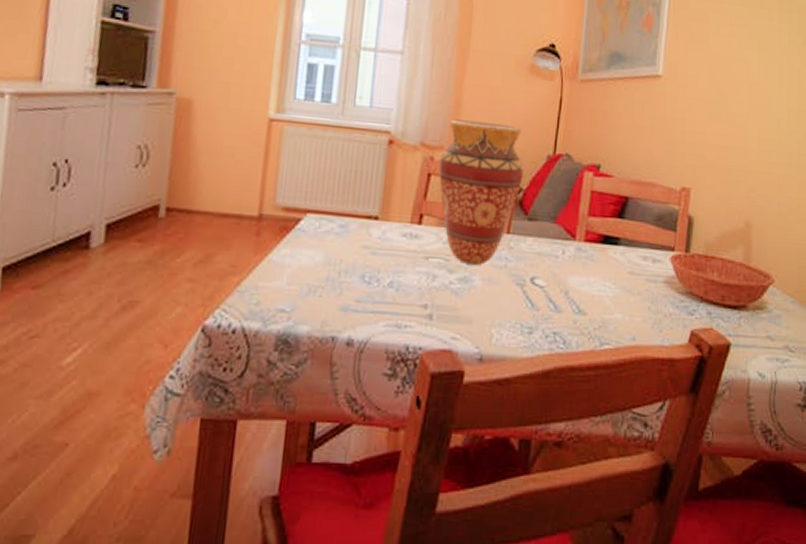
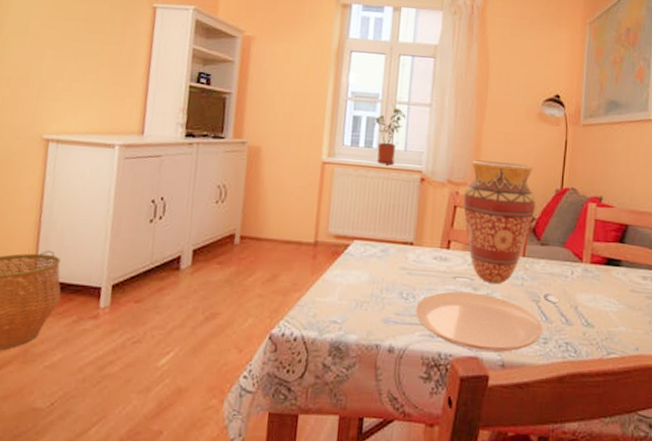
house plant: none [332,55,373,124] -> present [373,108,407,165]
plate: none [380,274,529,345] -> present [415,291,543,353]

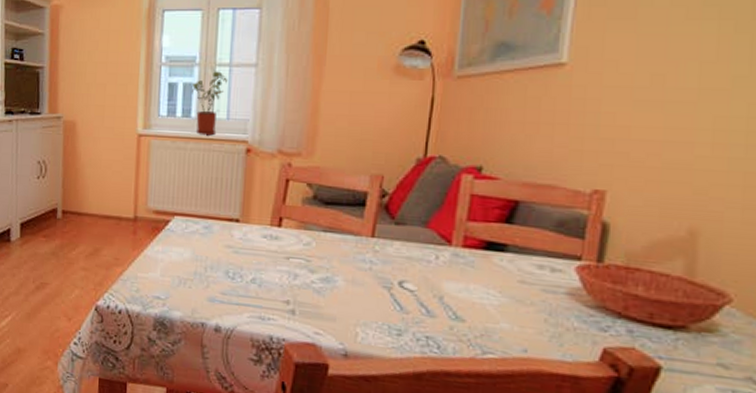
plate: present [415,291,543,353] -> none [243,272,397,342]
vase: present [463,160,536,284] -> none [296,126,389,267]

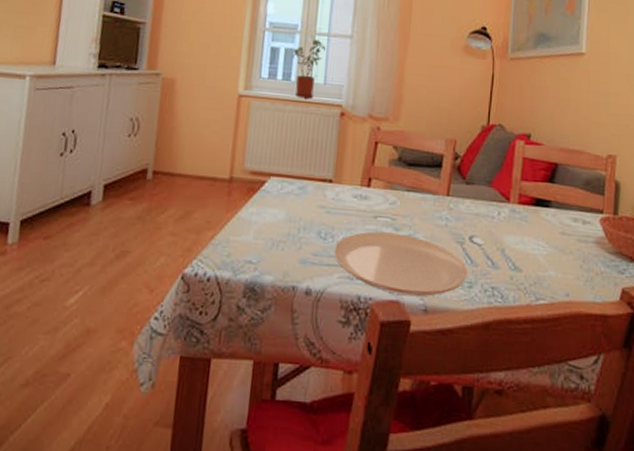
plate: none [243,272,397,342] -> present [334,231,468,297]

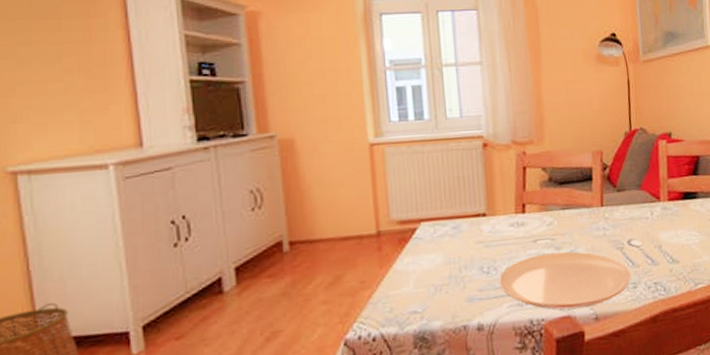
house plant: present [291,39,327,99] -> none [420,71,457,137]

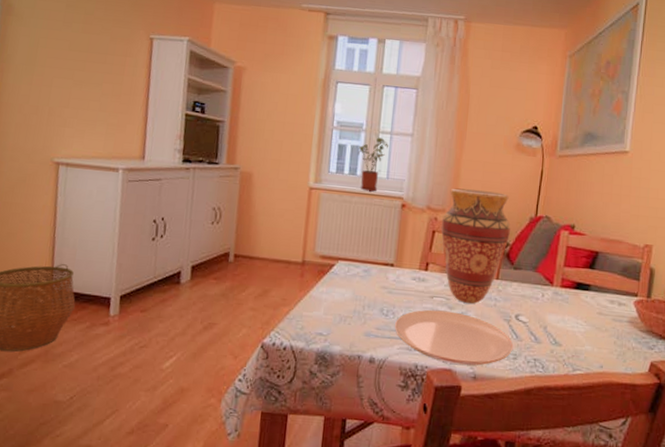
house plant: none [420,71,457,137] -> present [357,137,389,192]
vase: none [530,111,607,240] -> present [441,188,511,304]

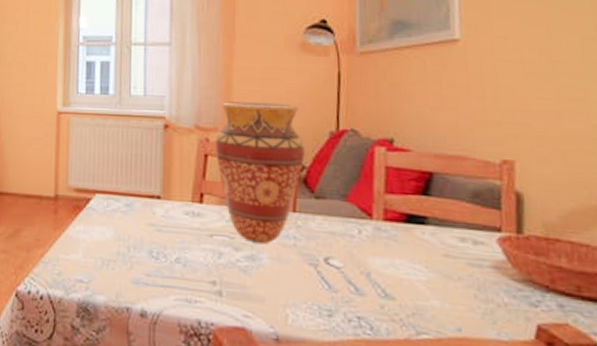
house plant: present [357,137,389,192] -> none [108,50,144,112]
plate: present [395,309,514,366] -> none [168,251,326,324]

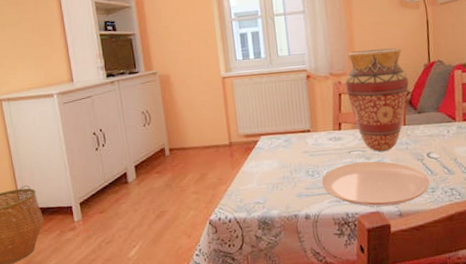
plate: none [168,251,326,324] -> present [321,161,430,207]

